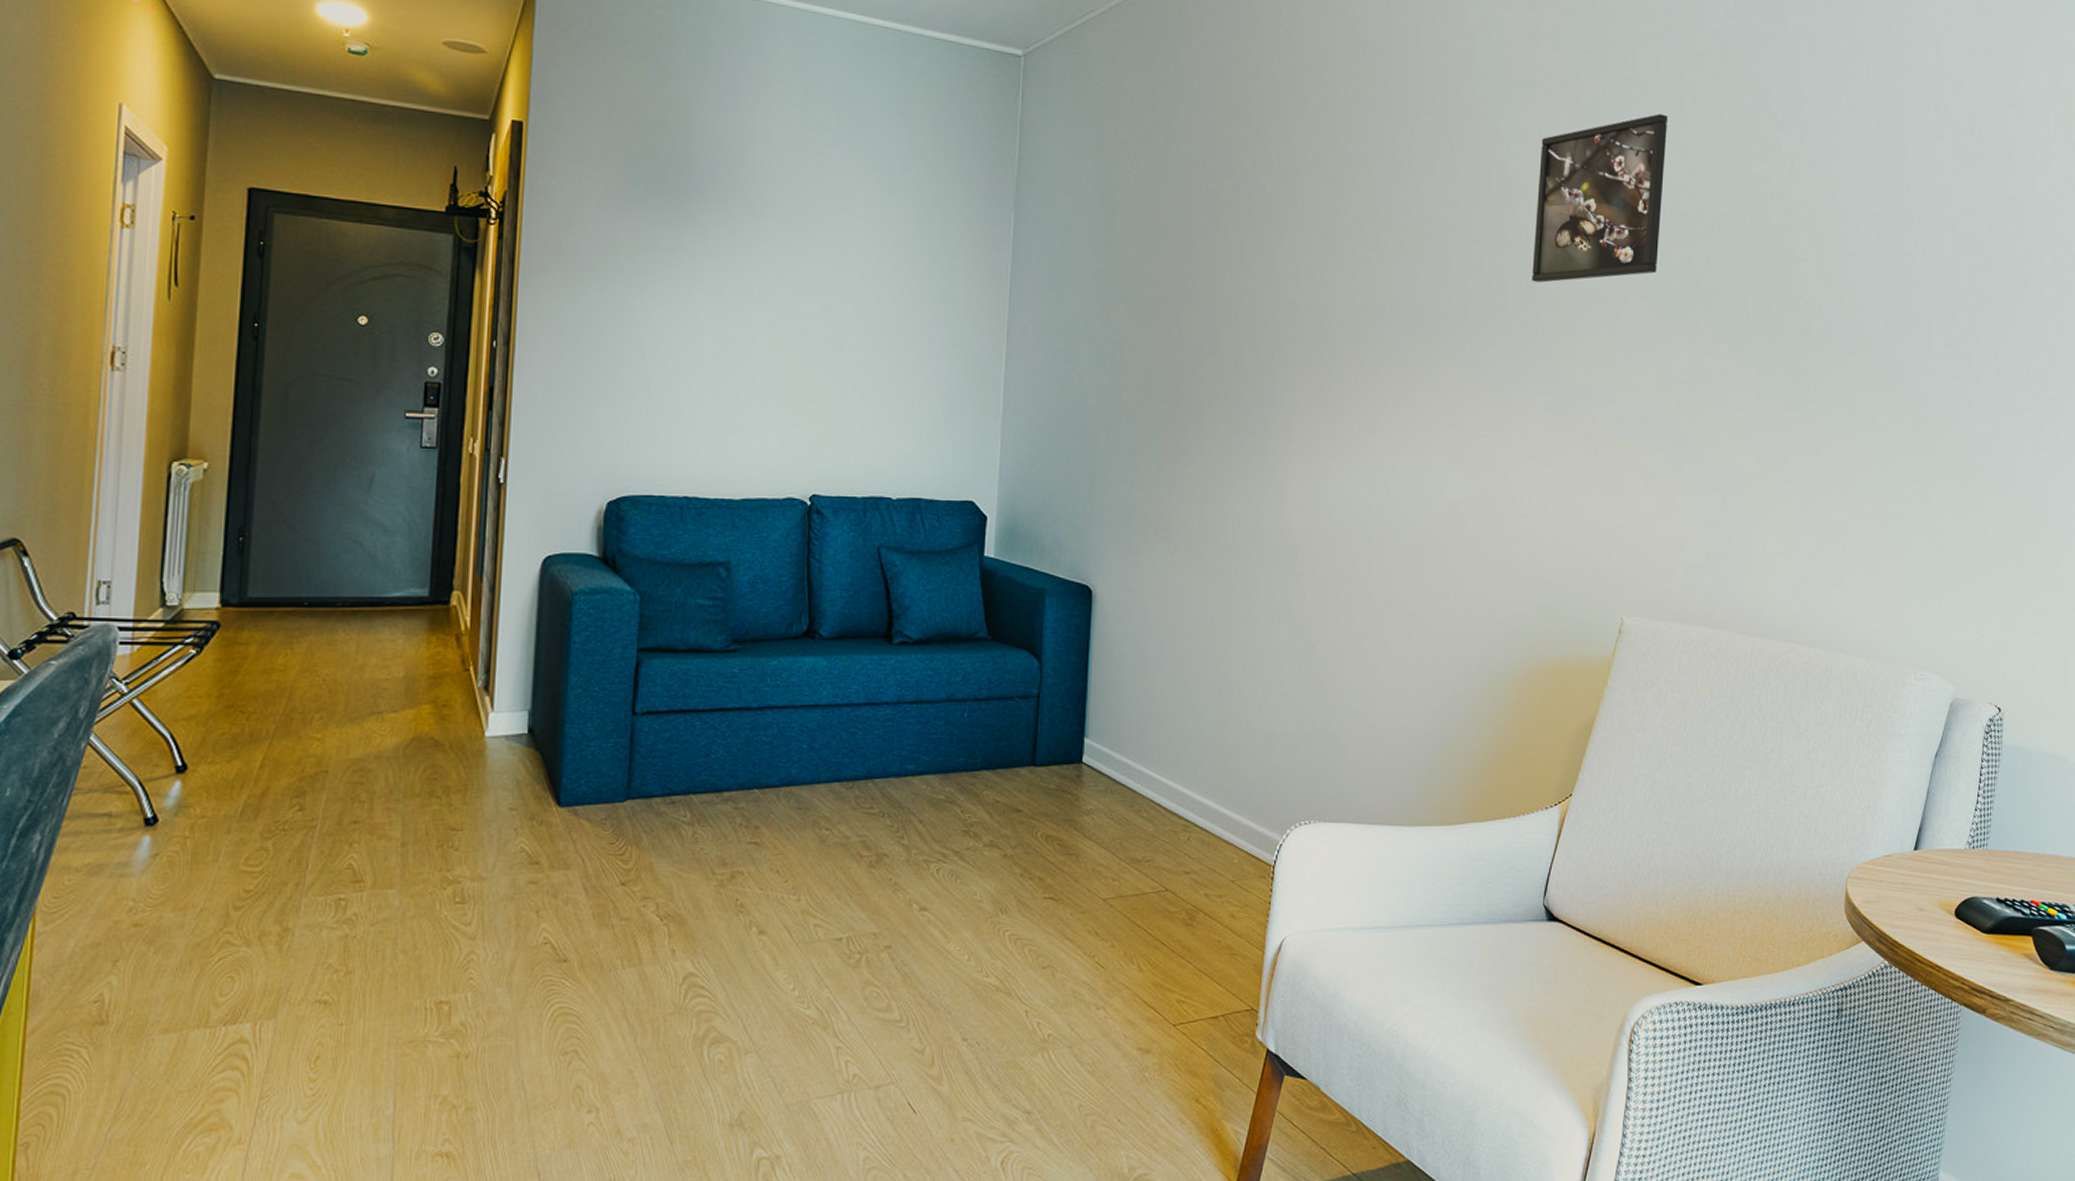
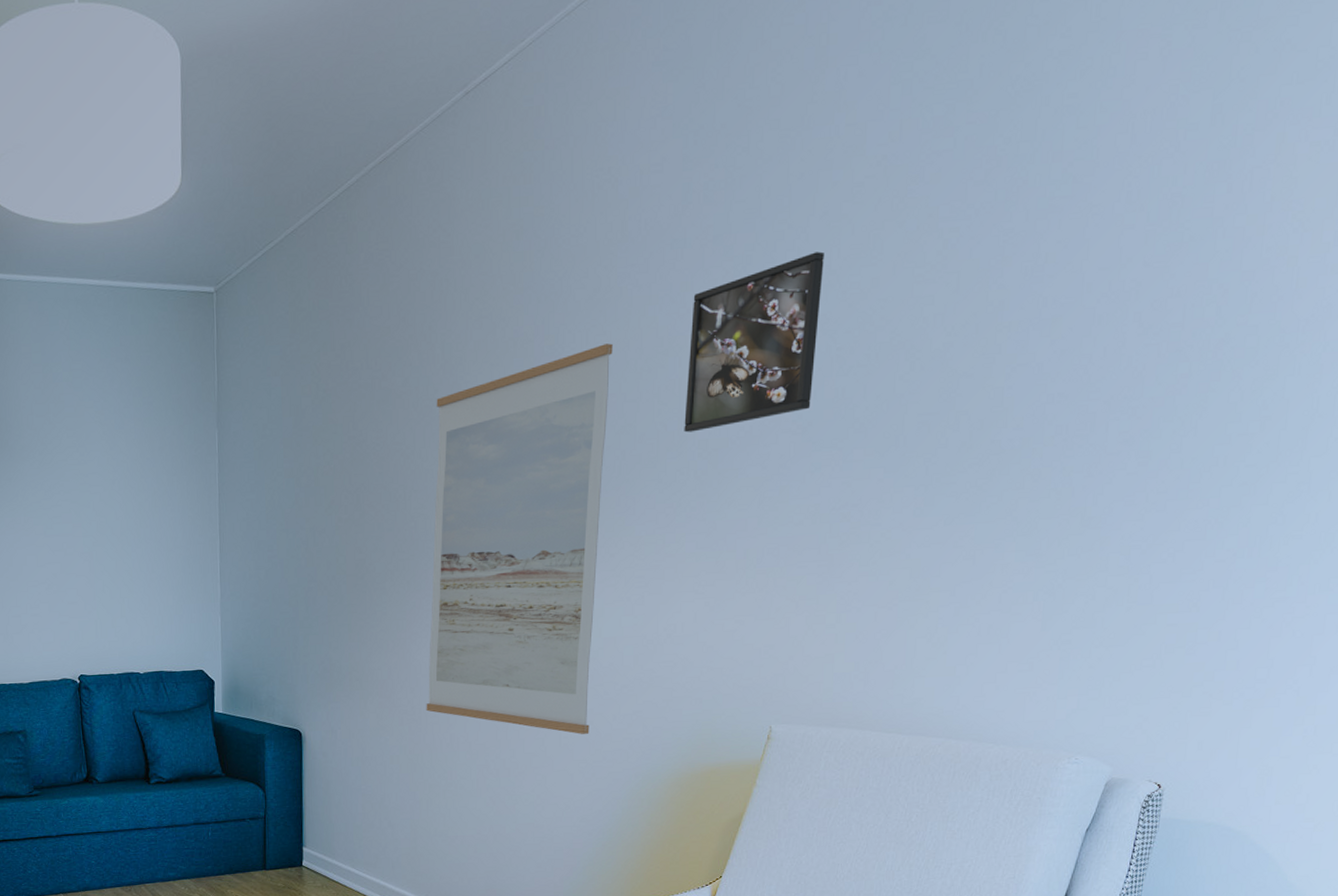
wall art: none [1243,176,1460,614] -> present [426,343,613,734]

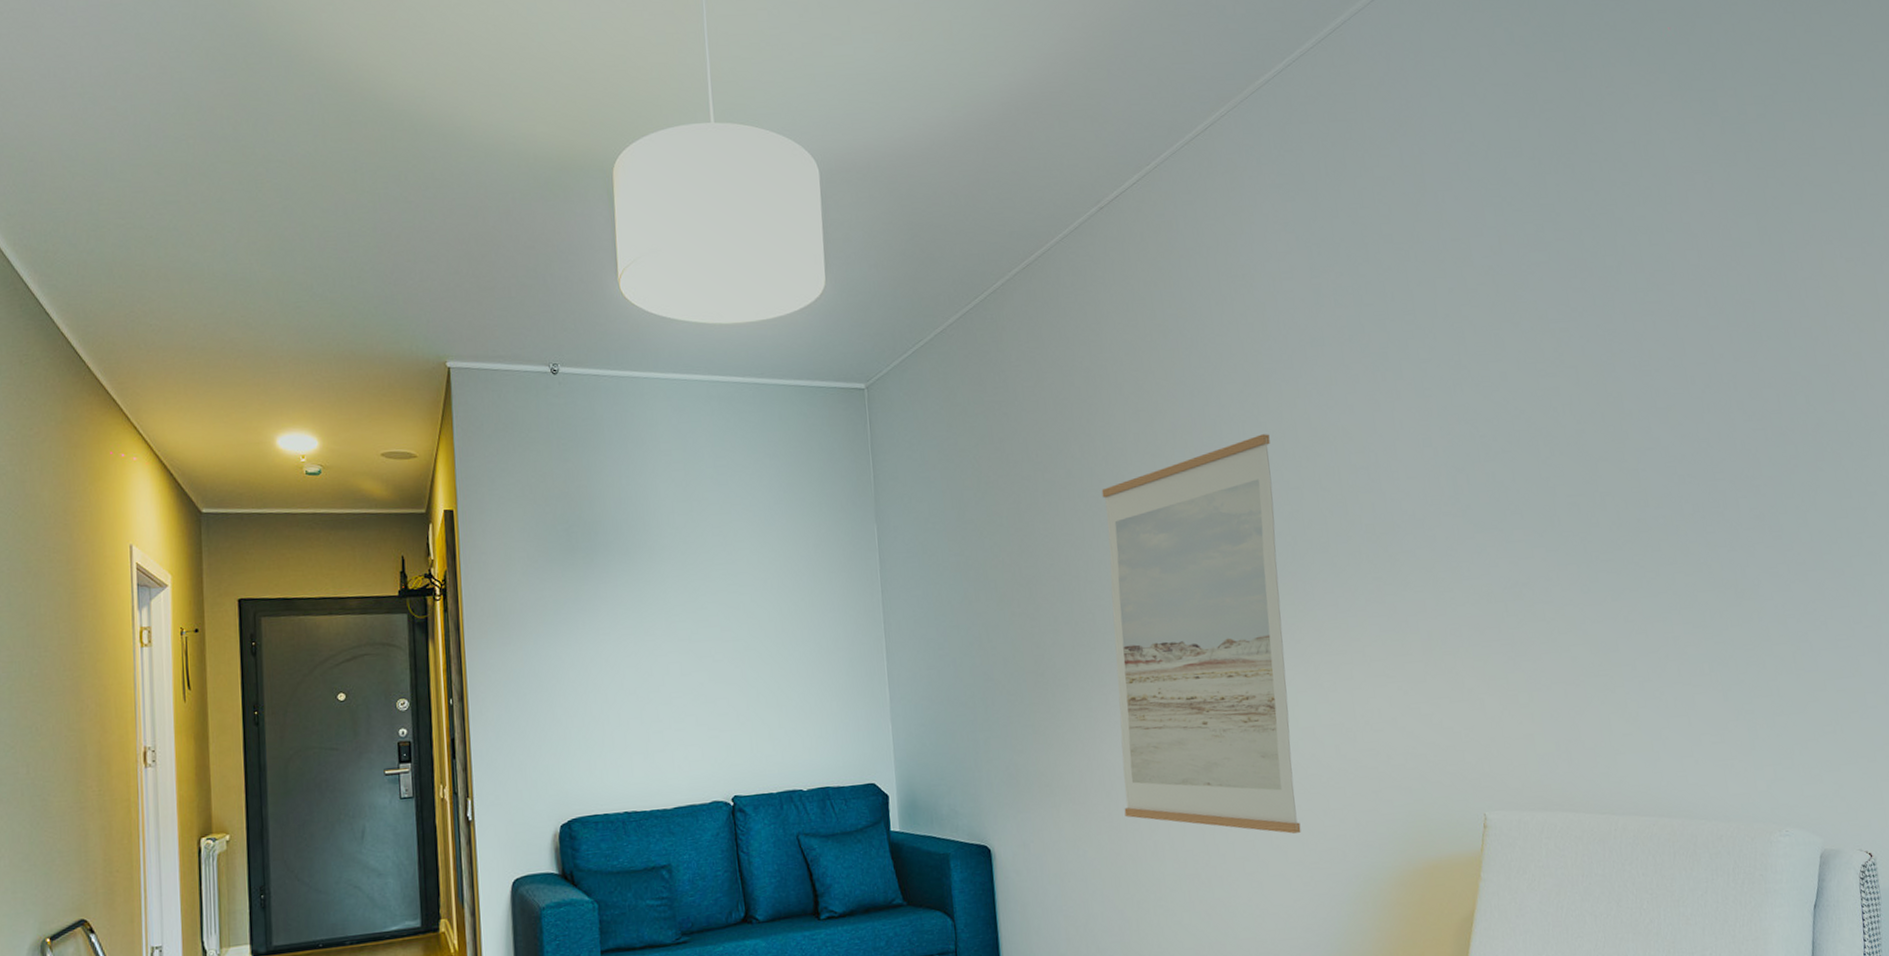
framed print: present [684,251,824,433] -> none [1339,349,1466,518]

